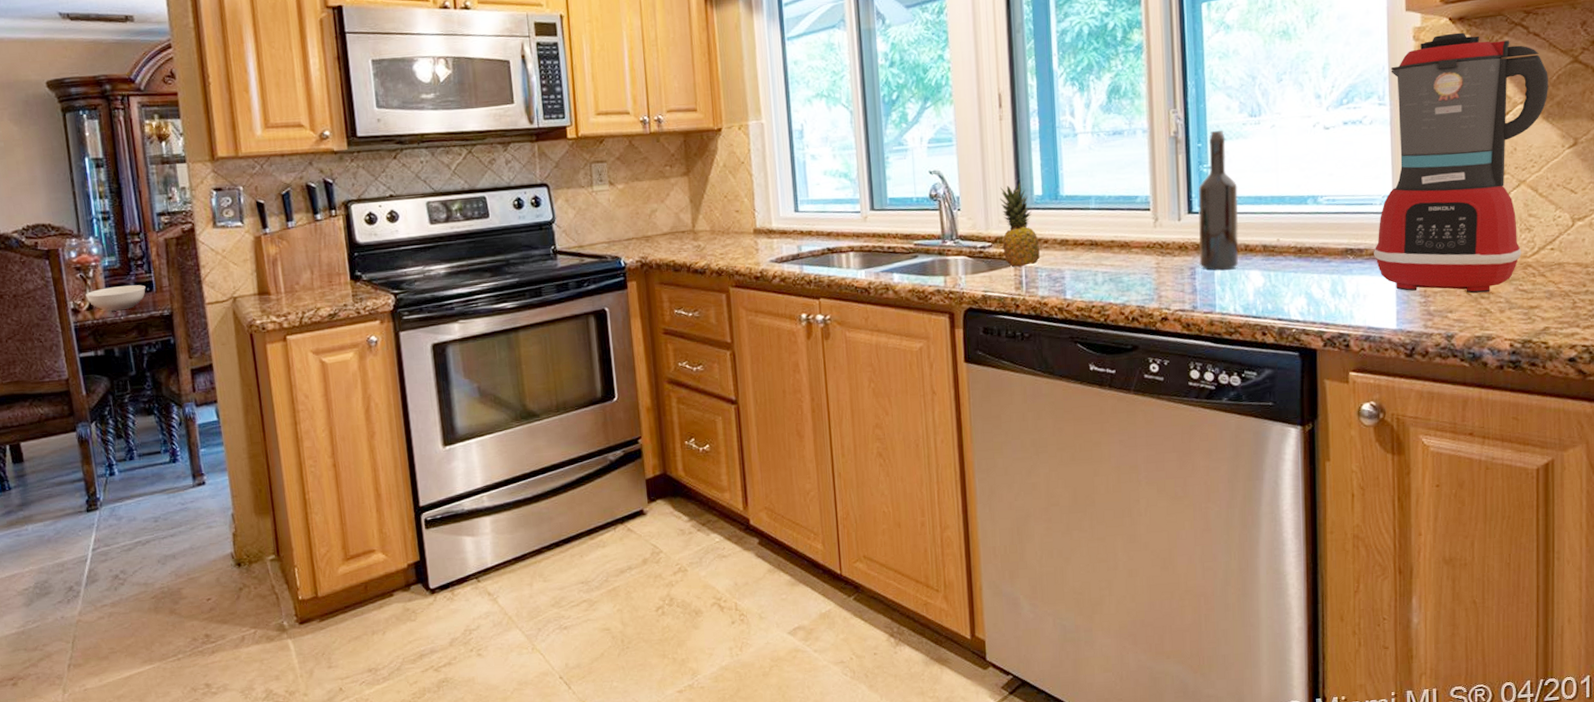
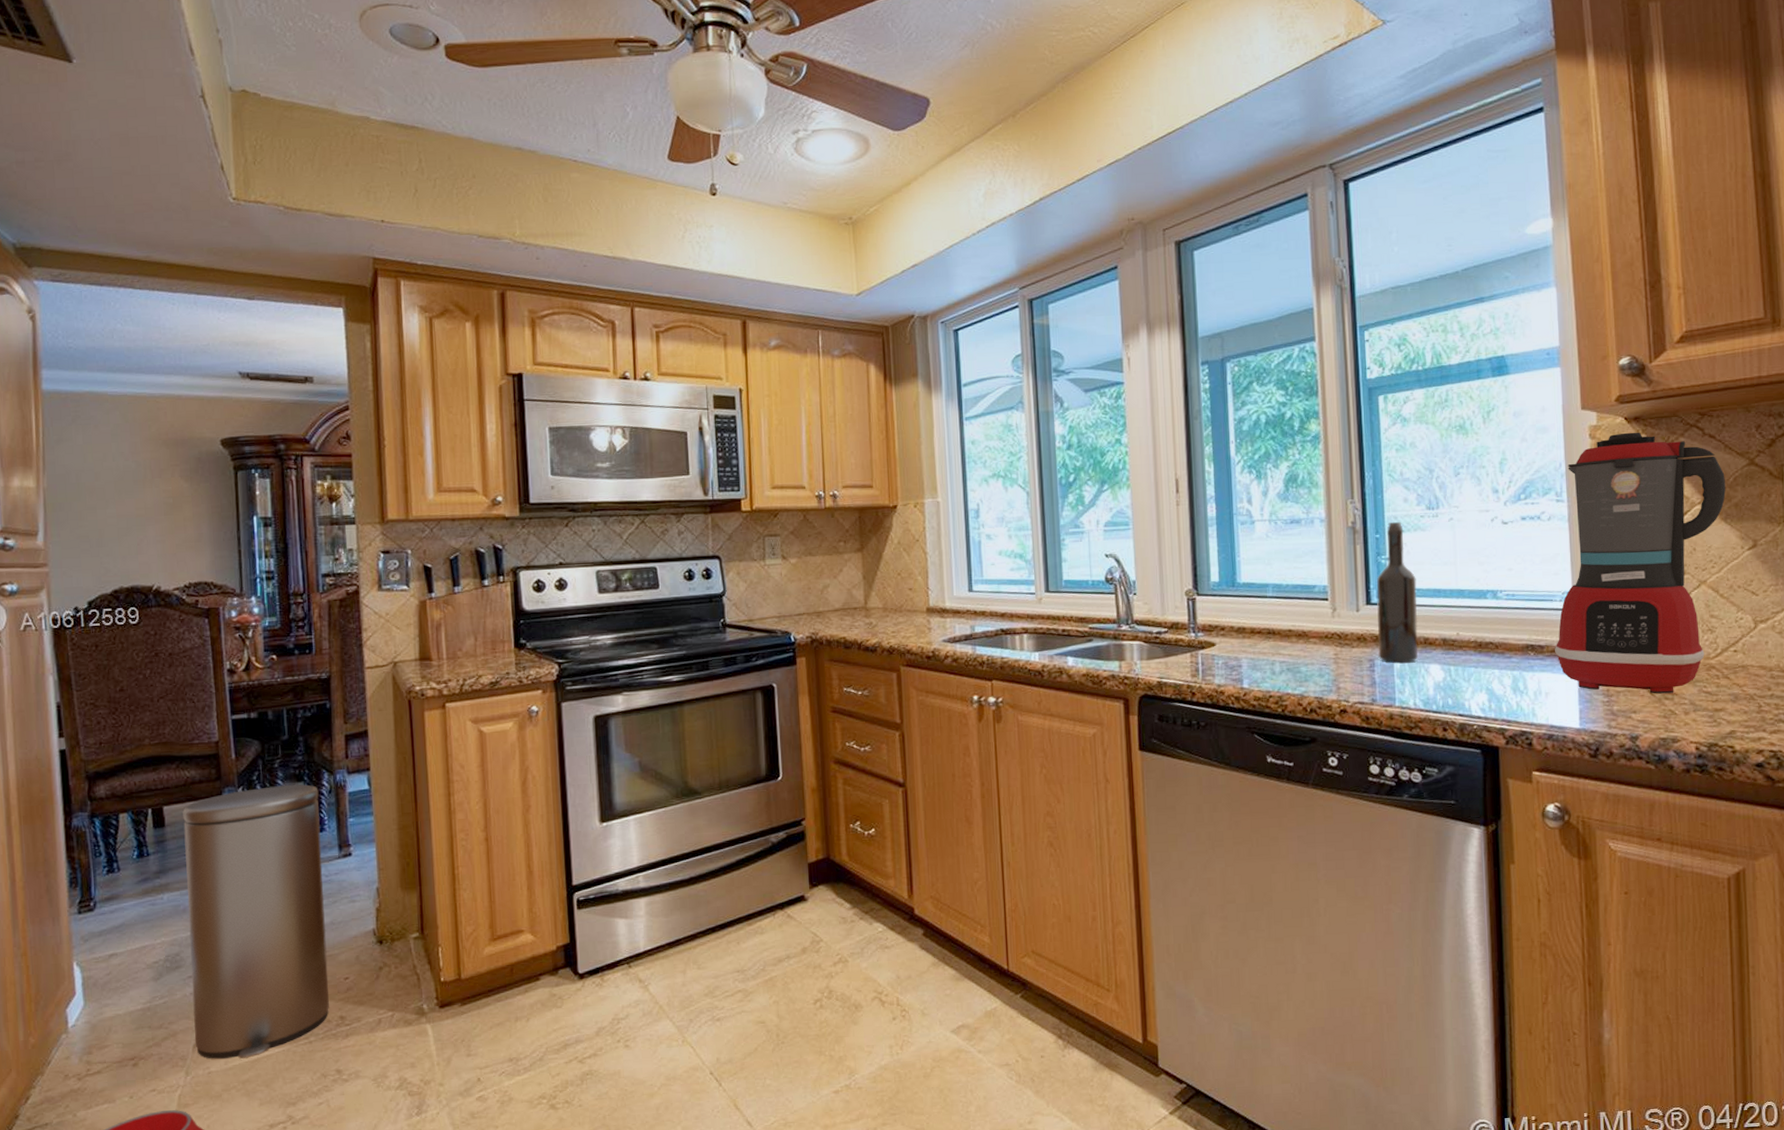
pedal bin: none [39,418,194,677] -> present [183,784,329,1059]
bowl: present [85,284,146,312] -> none [242,646,305,673]
fruit: present [1000,182,1040,267] -> none [1176,568,1216,654]

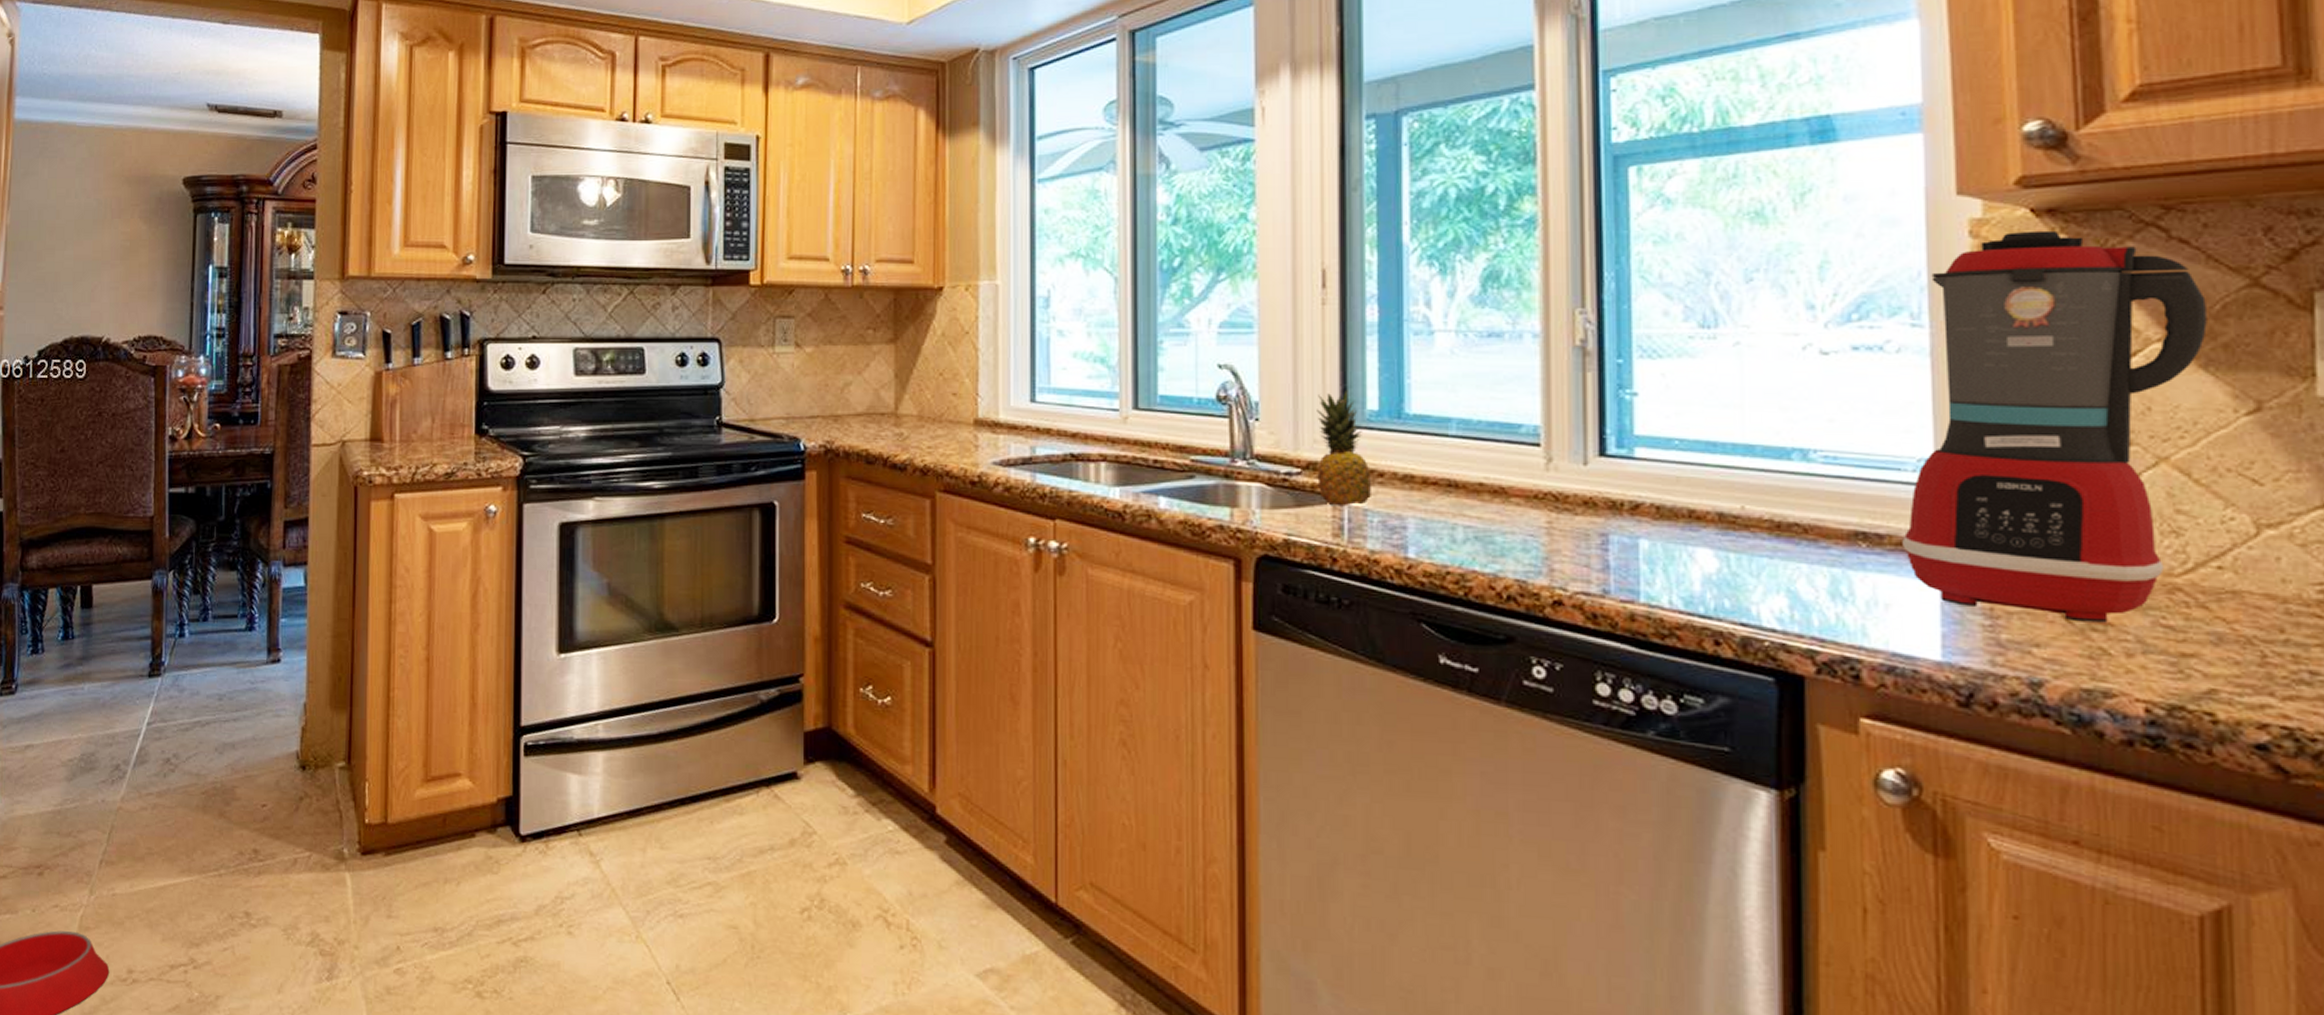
pedal bin: present [183,784,329,1059] -> none [102,572,252,884]
fruit: none [1176,568,1216,654] -> present [1317,390,1371,507]
wine bottle: present [1376,521,1418,663] -> none [1614,342,1680,542]

